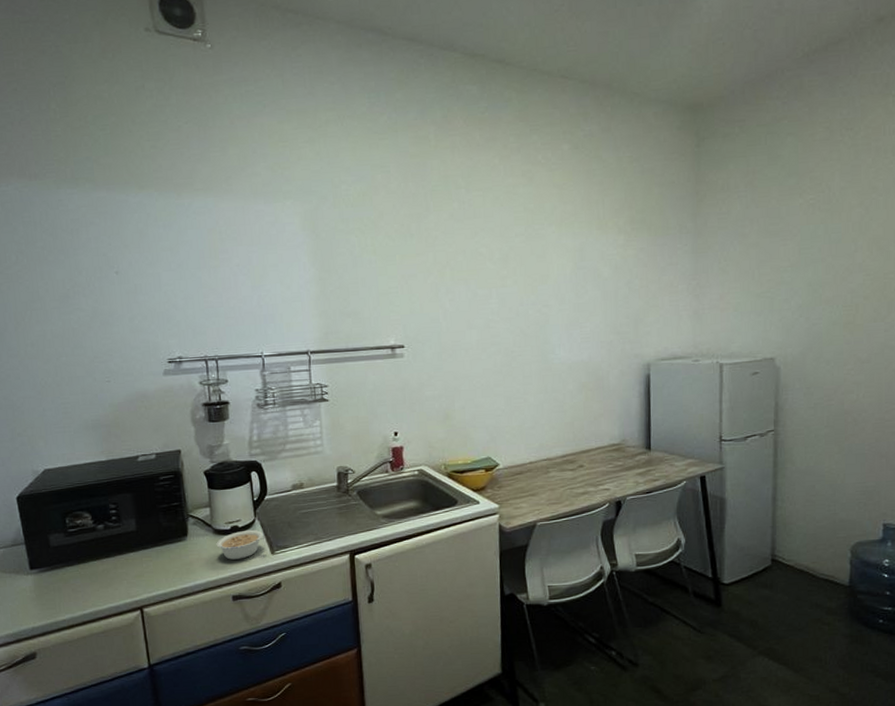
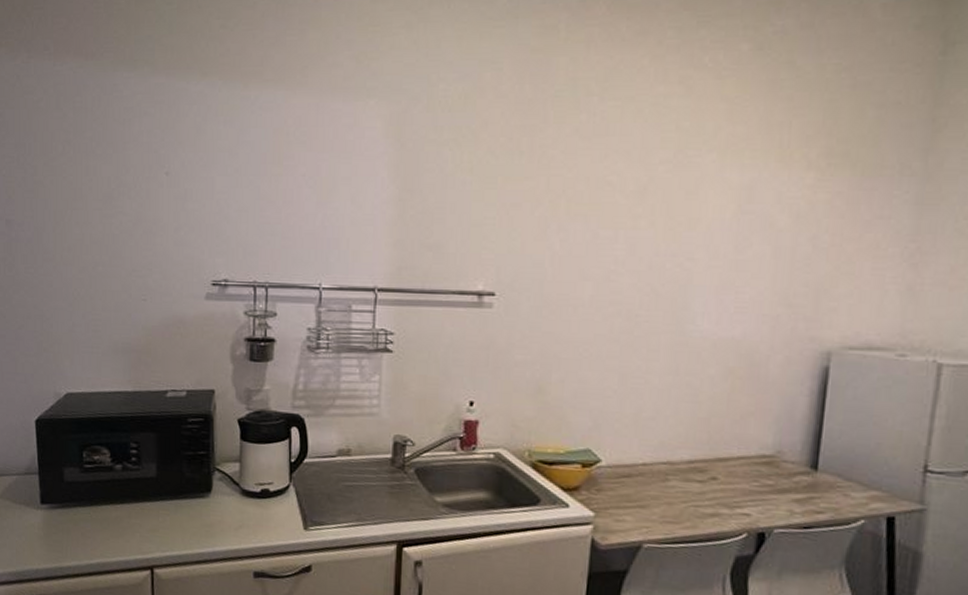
legume: present [216,529,265,560] -> none [242,496,299,530]

